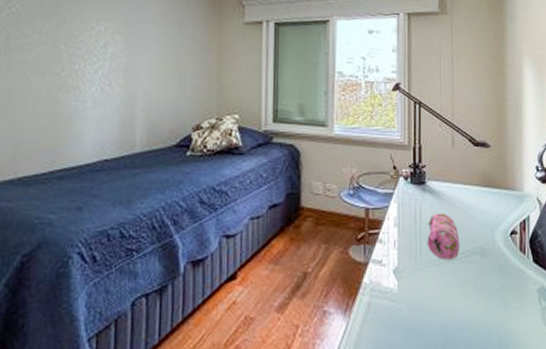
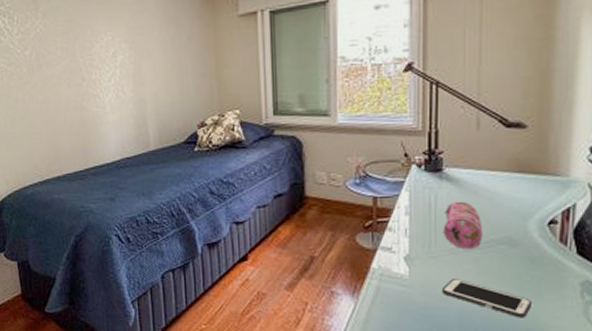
cell phone: none [426,290,502,328] -> present [441,279,531,318]

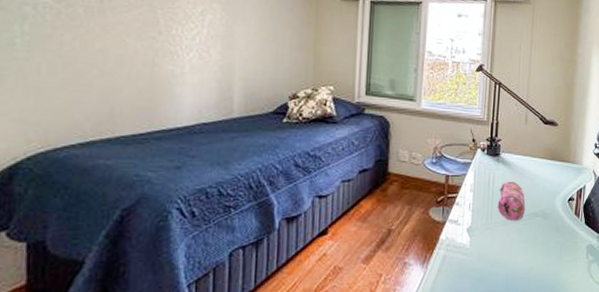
cell phone: present [441,279,531,318] -> none [493,246,556,277]

